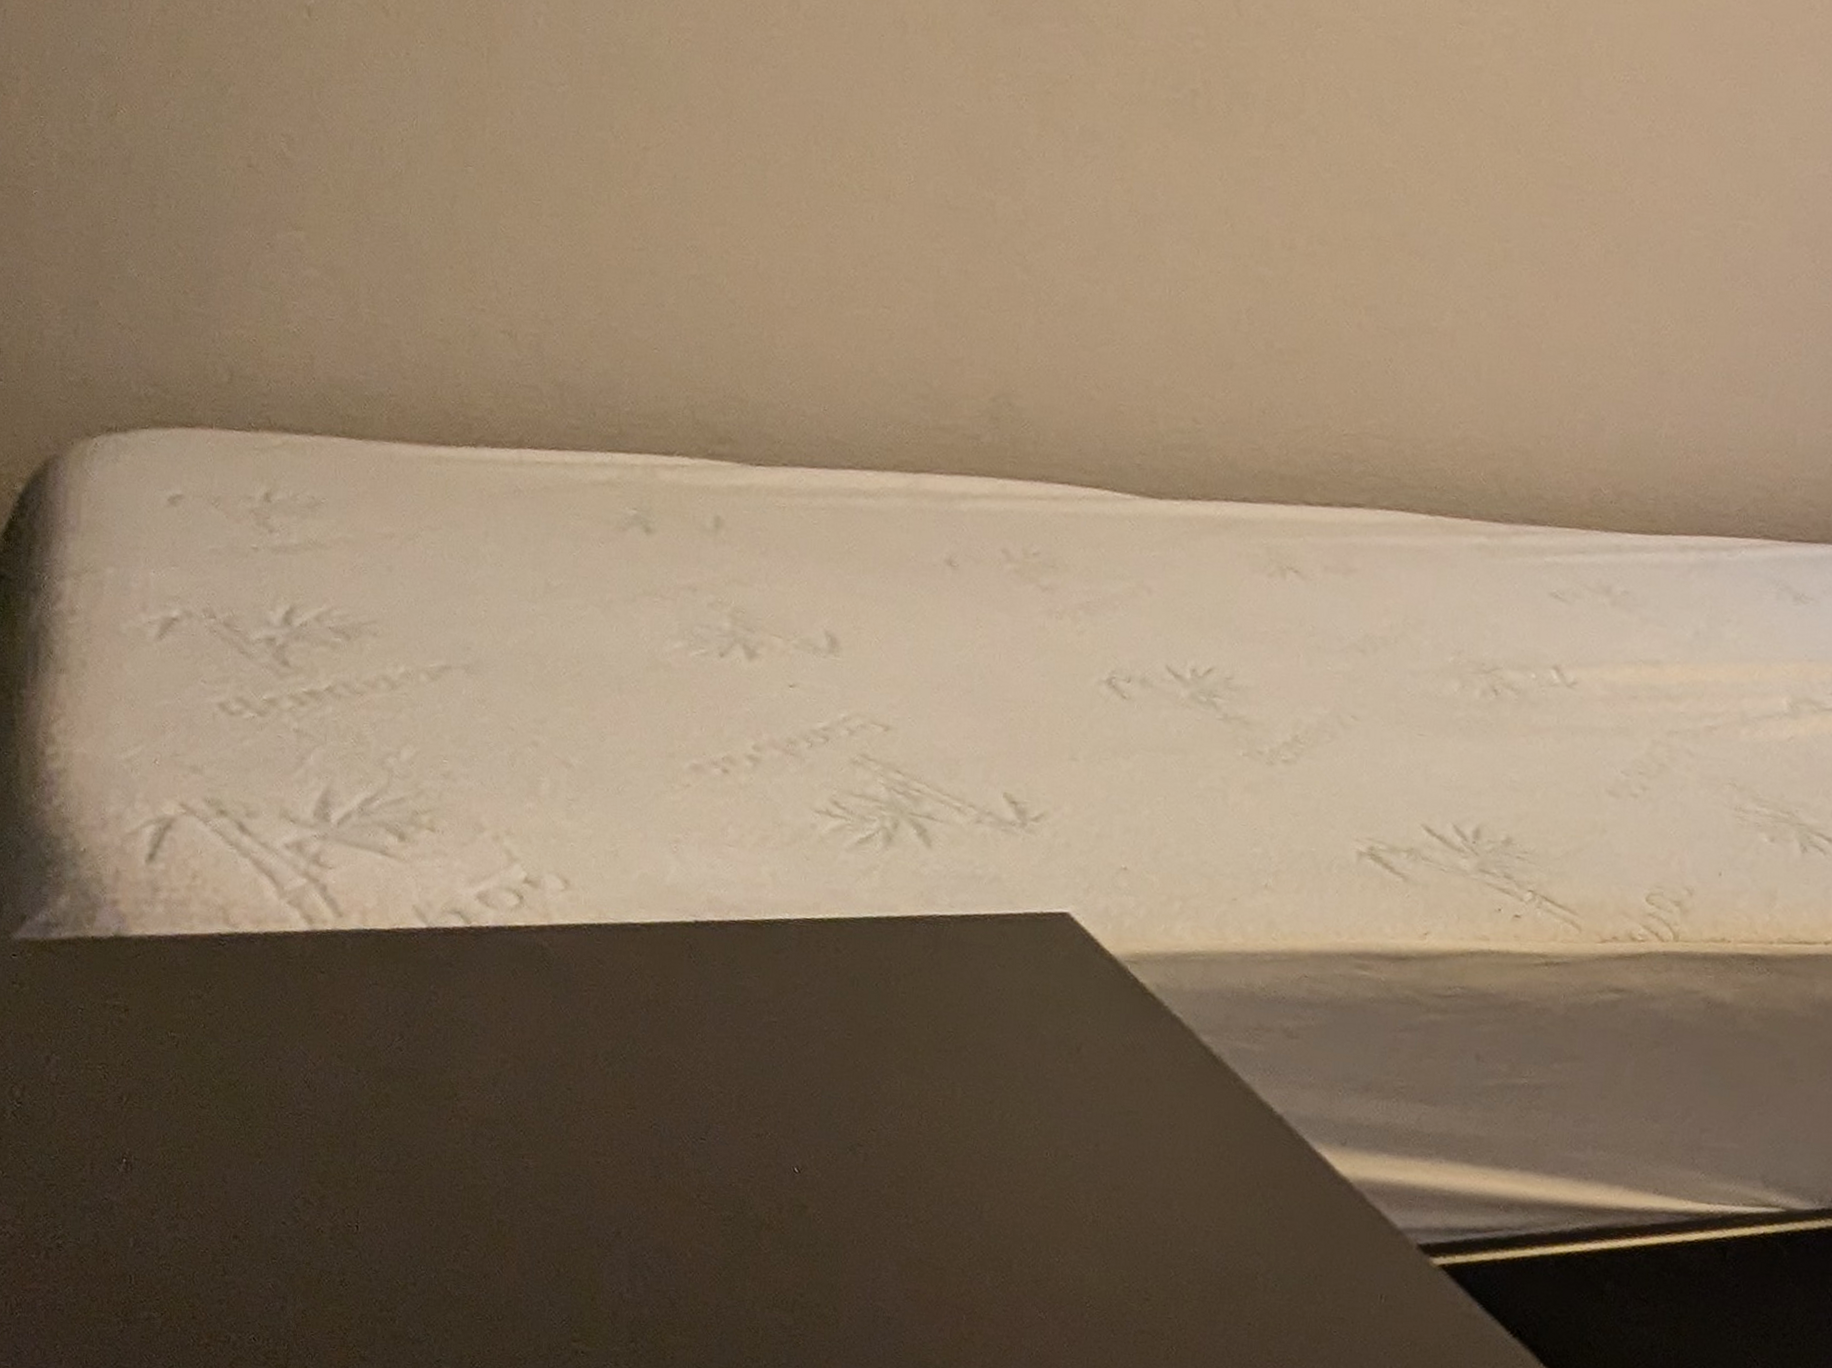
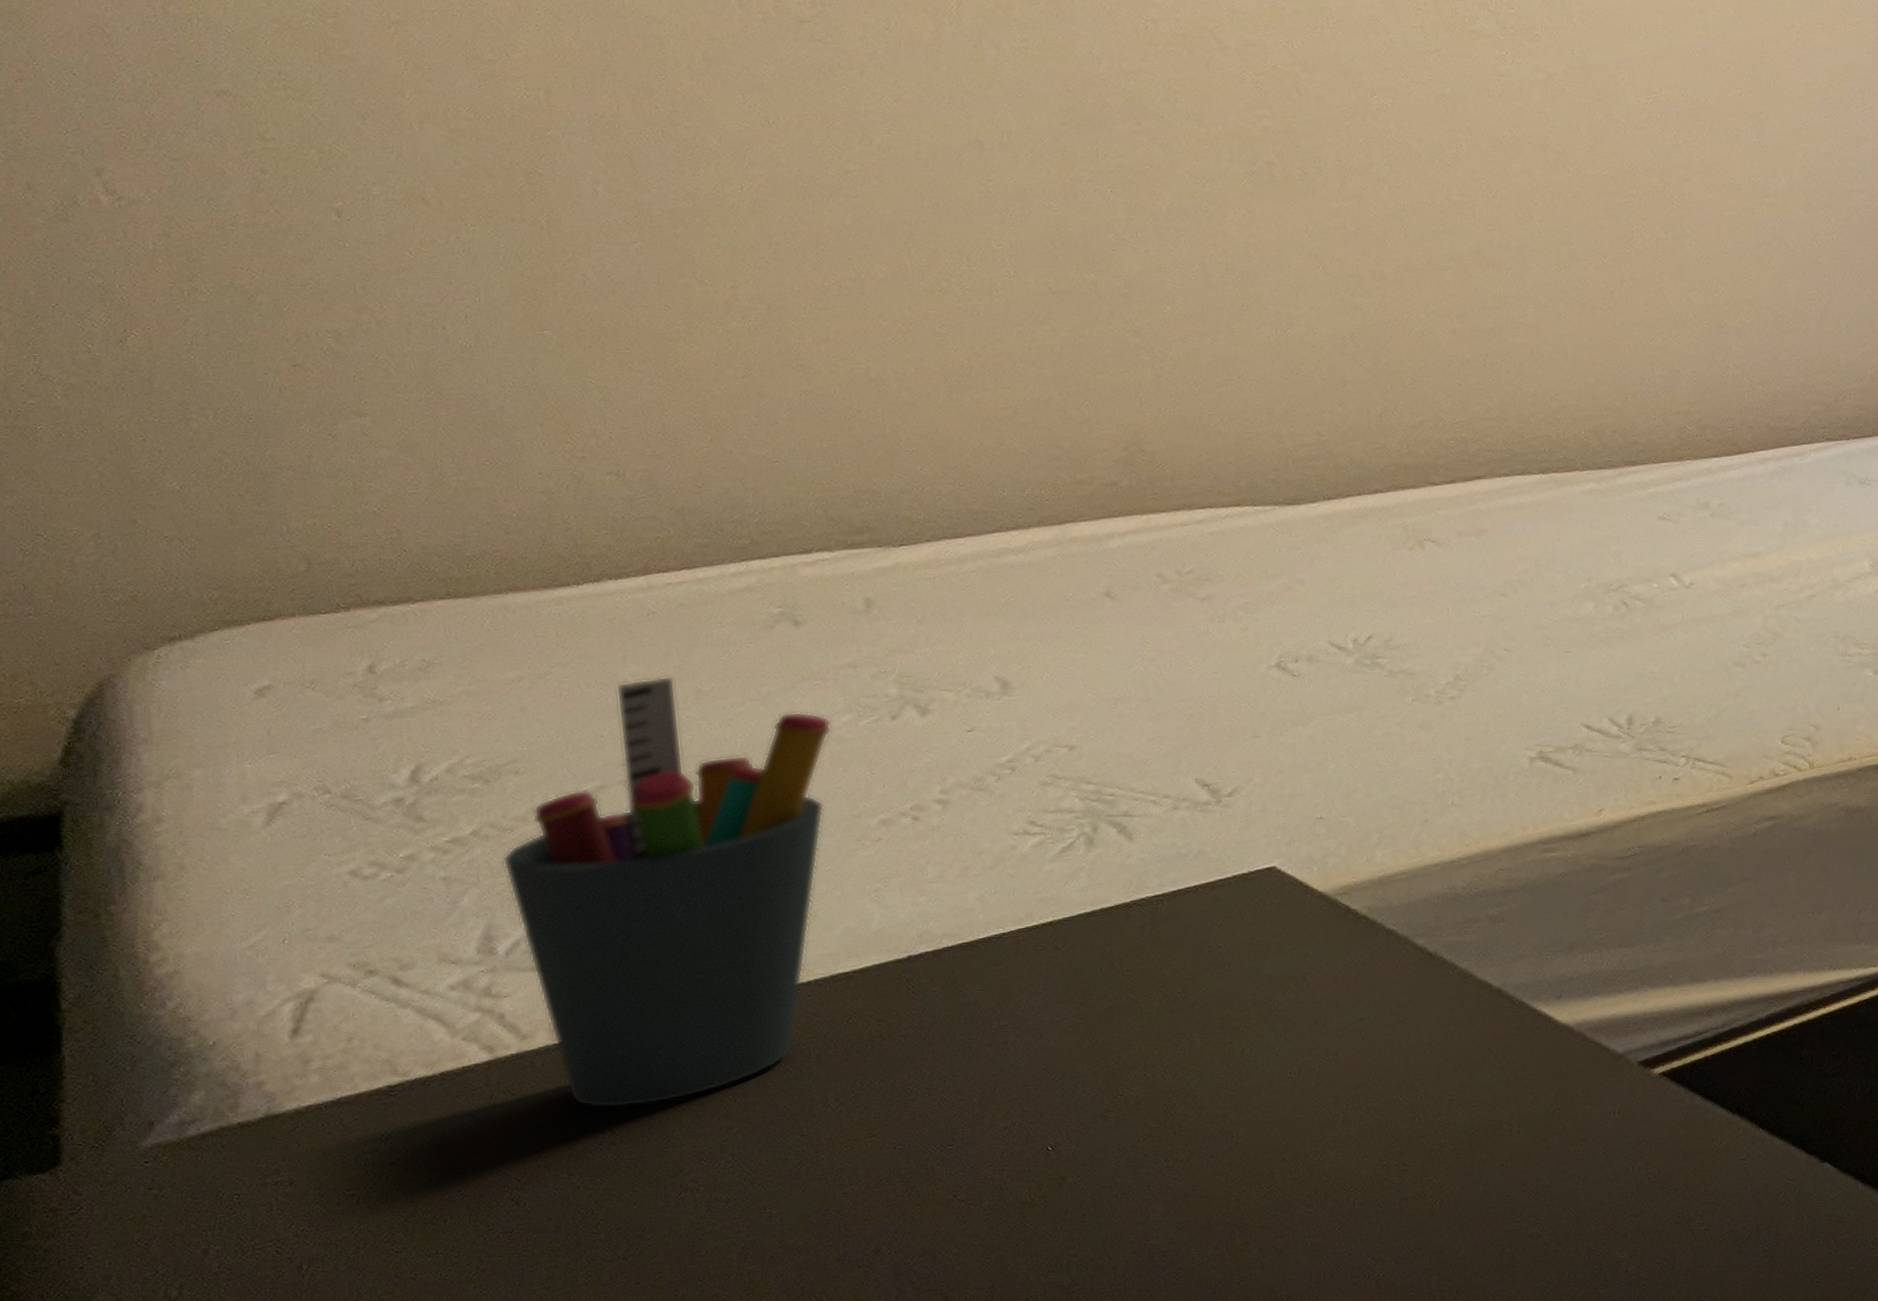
pen holder: none [349,559,664,1019] -> present [502,676,833,1109]

